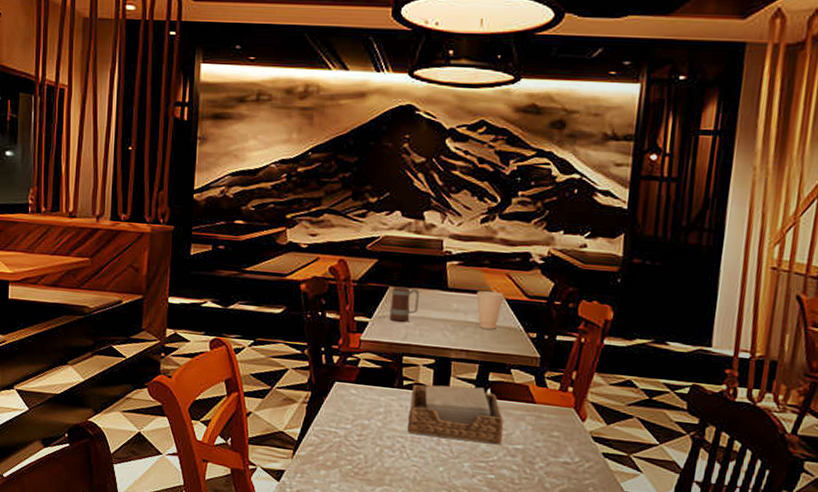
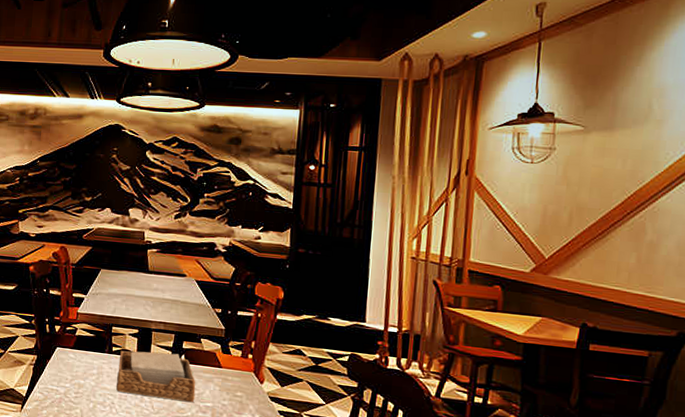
beer mug: present [389,286,420,322] -> none [101,269,126,298]
cup: present [476,291,504,329] -> none [172,273,194,305]

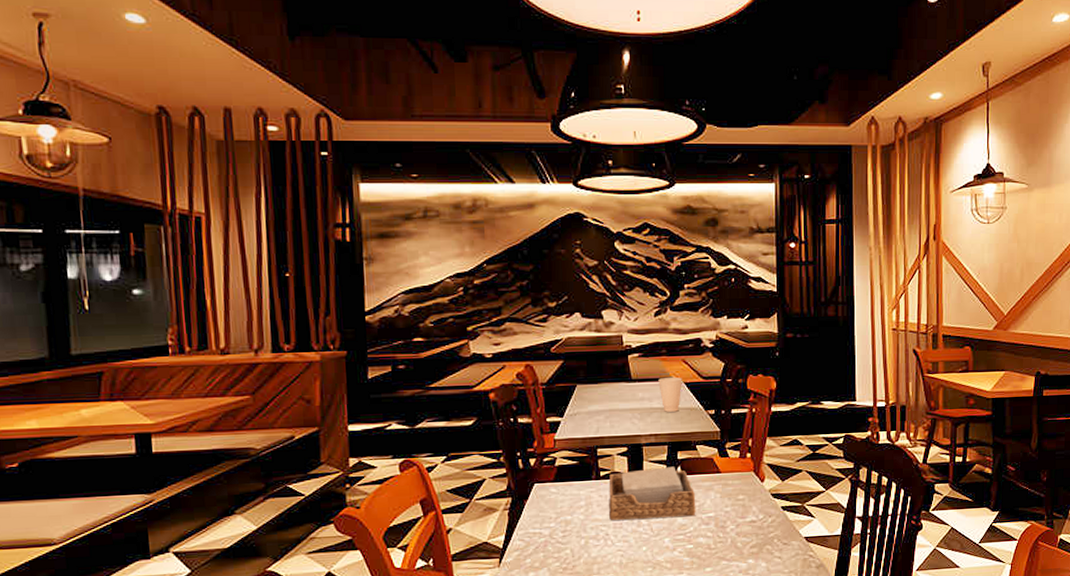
cup: none [172,273,194,305] -> present [658,377,683,412]

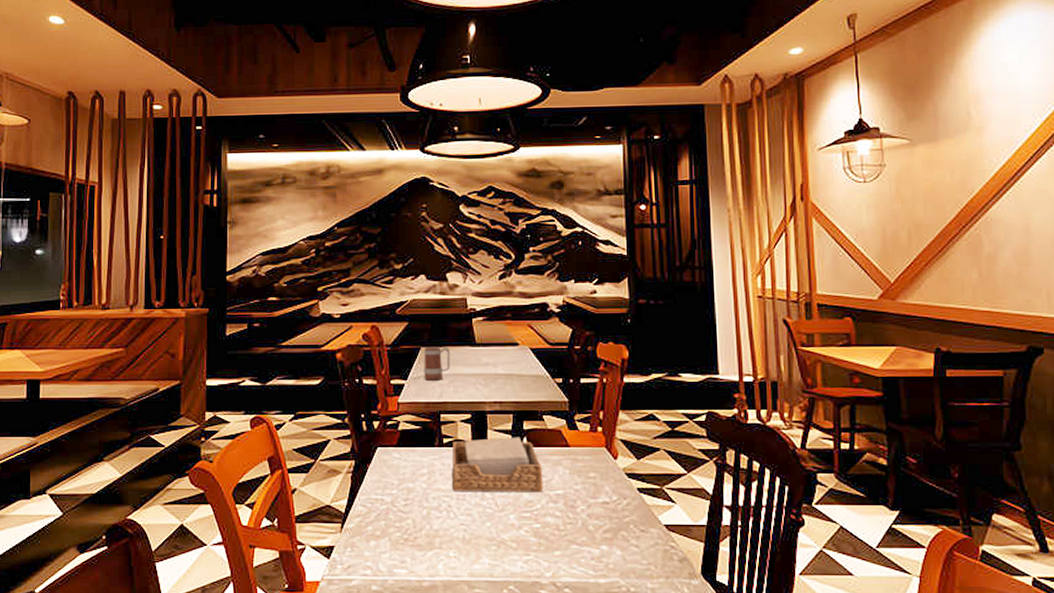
beer mug: none [579,383,607,417] -> present [424,346,451,380]
cup: present [658,377,683,412] -> none [503,343,528,379]

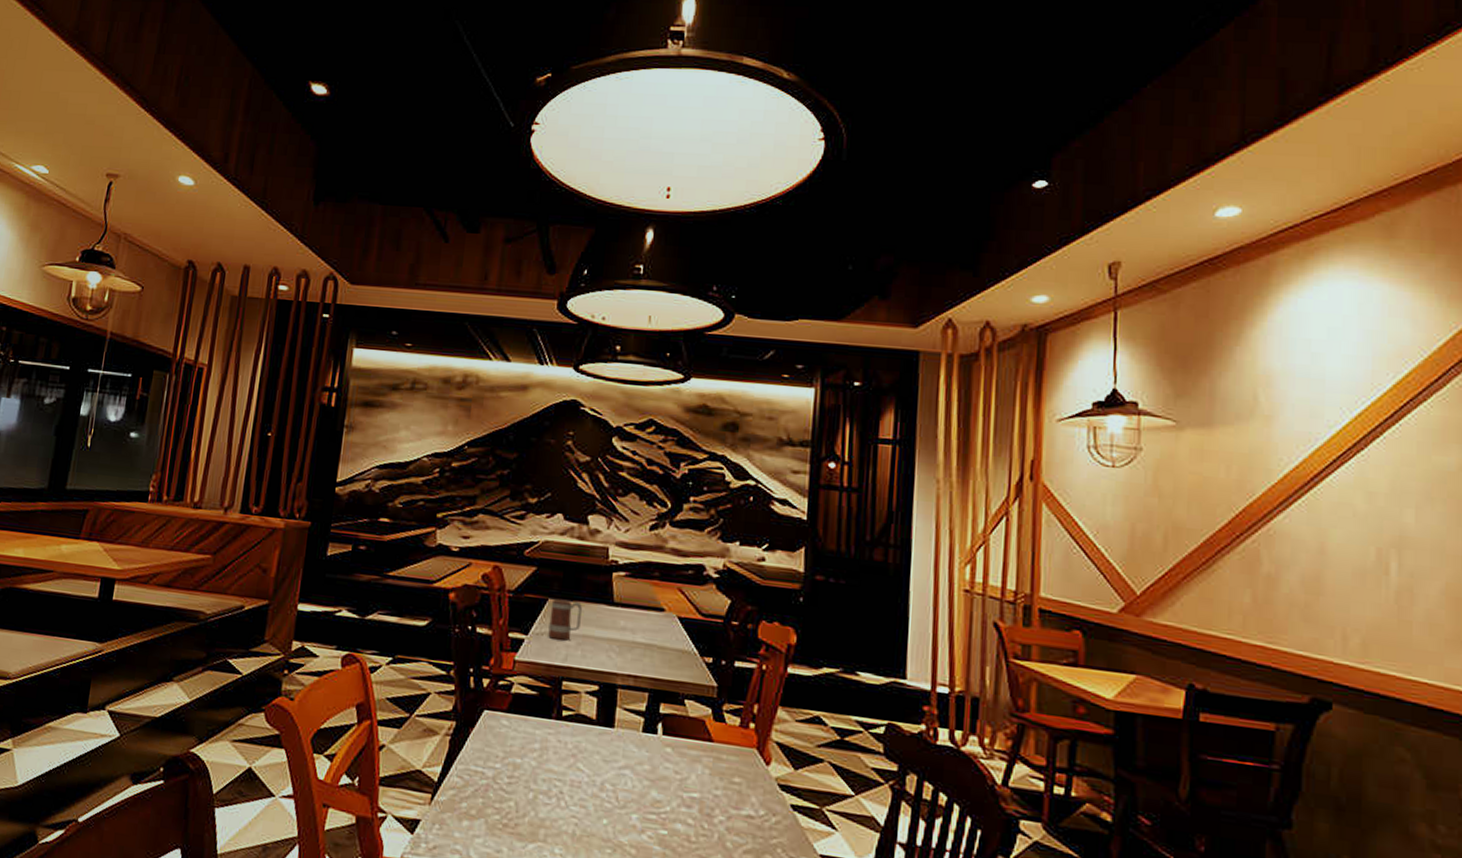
napkin holder: present [451,437,543,493] -> none [566,715,678,793]

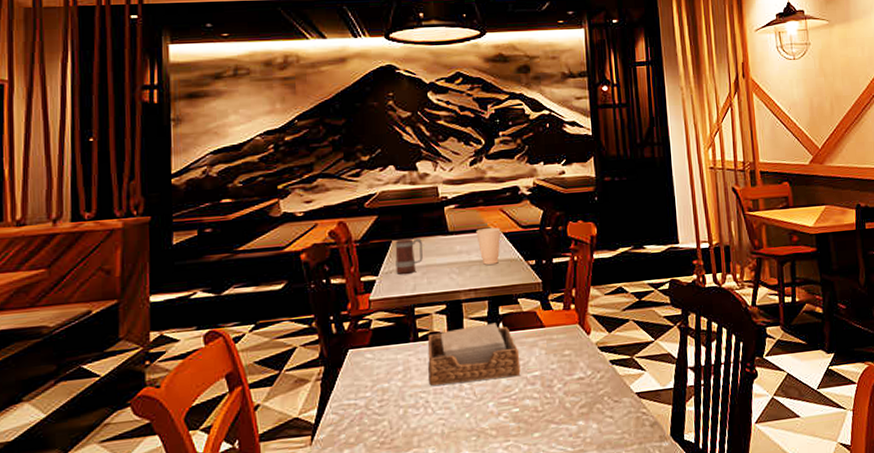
napkin holder: none [566,715,678,793] -> present [427,323,521,386]
cup: none [645,607,676,652] -> present [476,228,501,265]

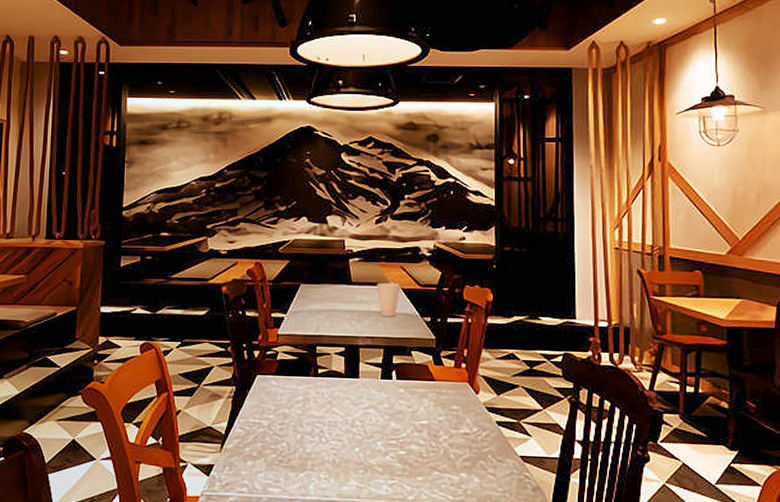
beer mug: present [395,237,423,274] -> none [302,283,328,315]
napkin holder: present [427,323,521,386] -> none [325,370,410,422]

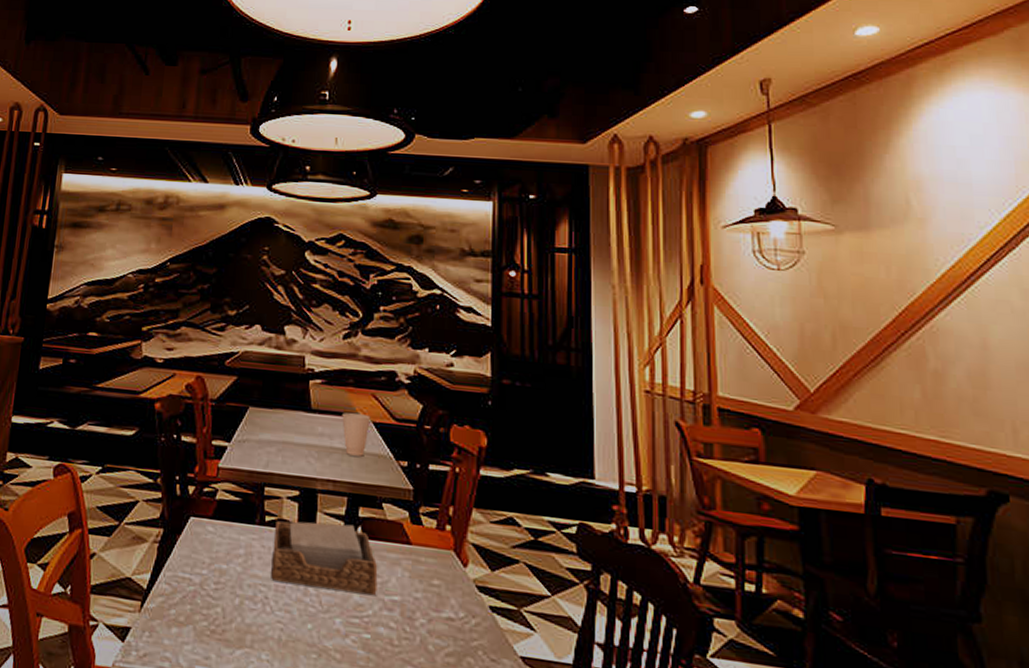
napkin holder: none [325,370,410,422] -> present [271,521,378,596]

